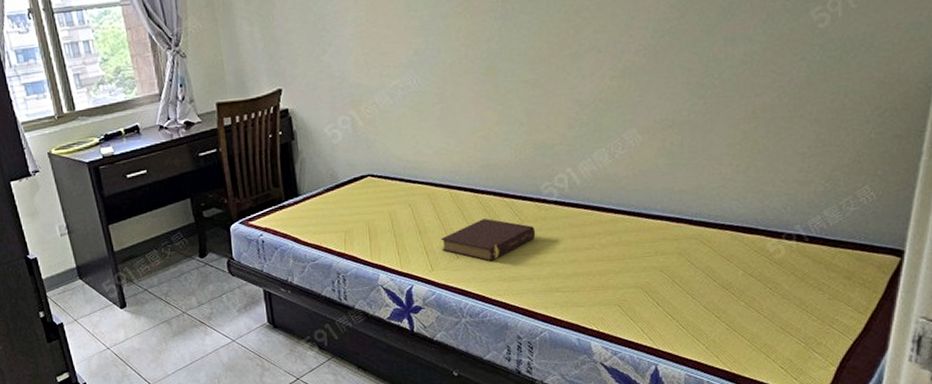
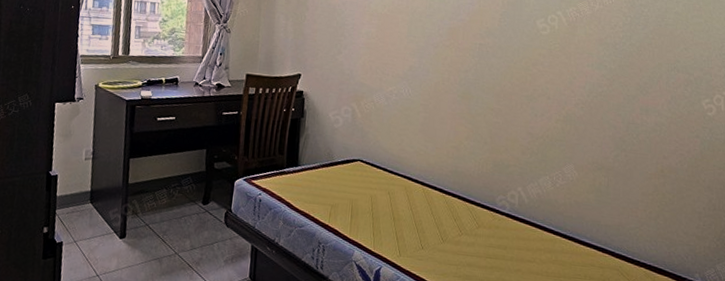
book: present [440,218,536,262] -> none [410,217,489,258]

